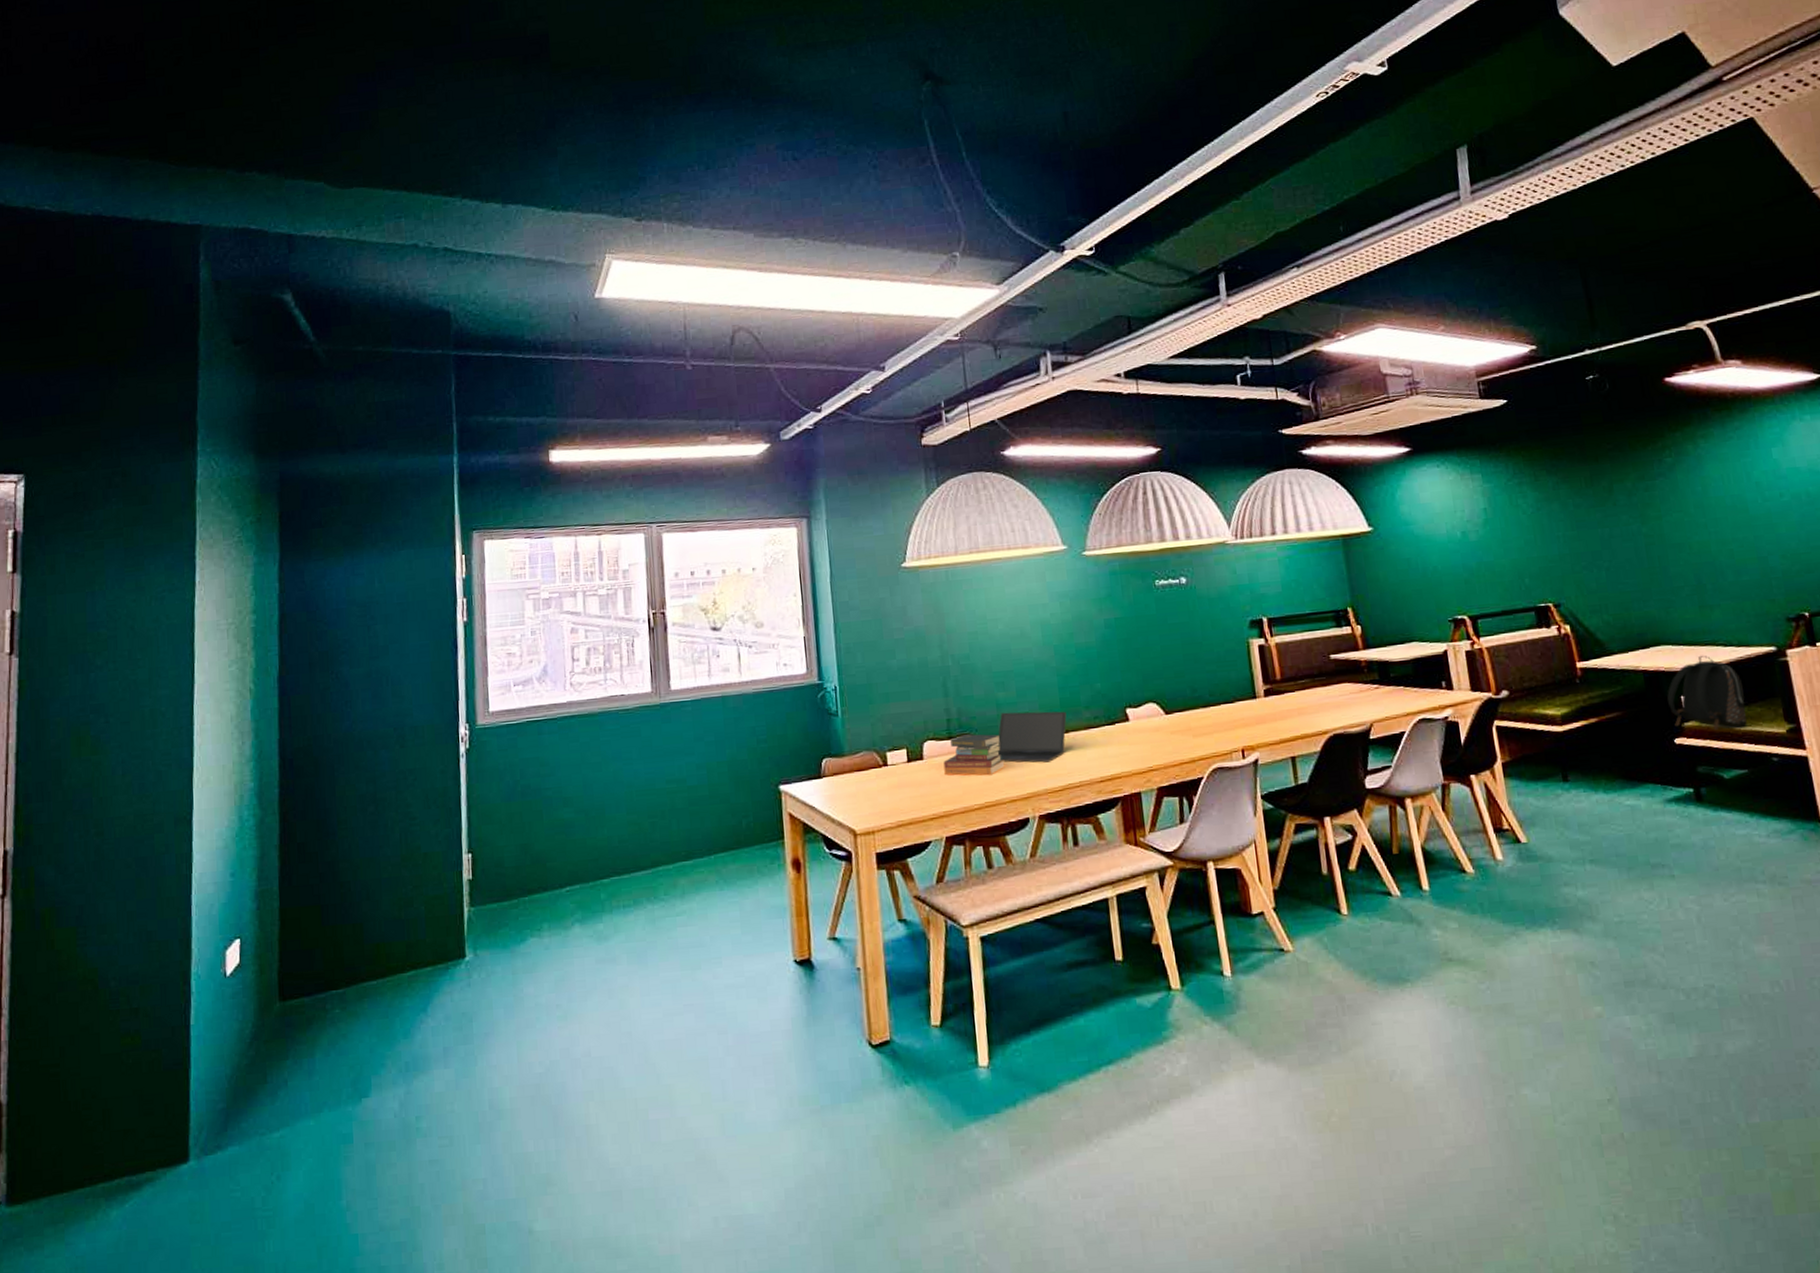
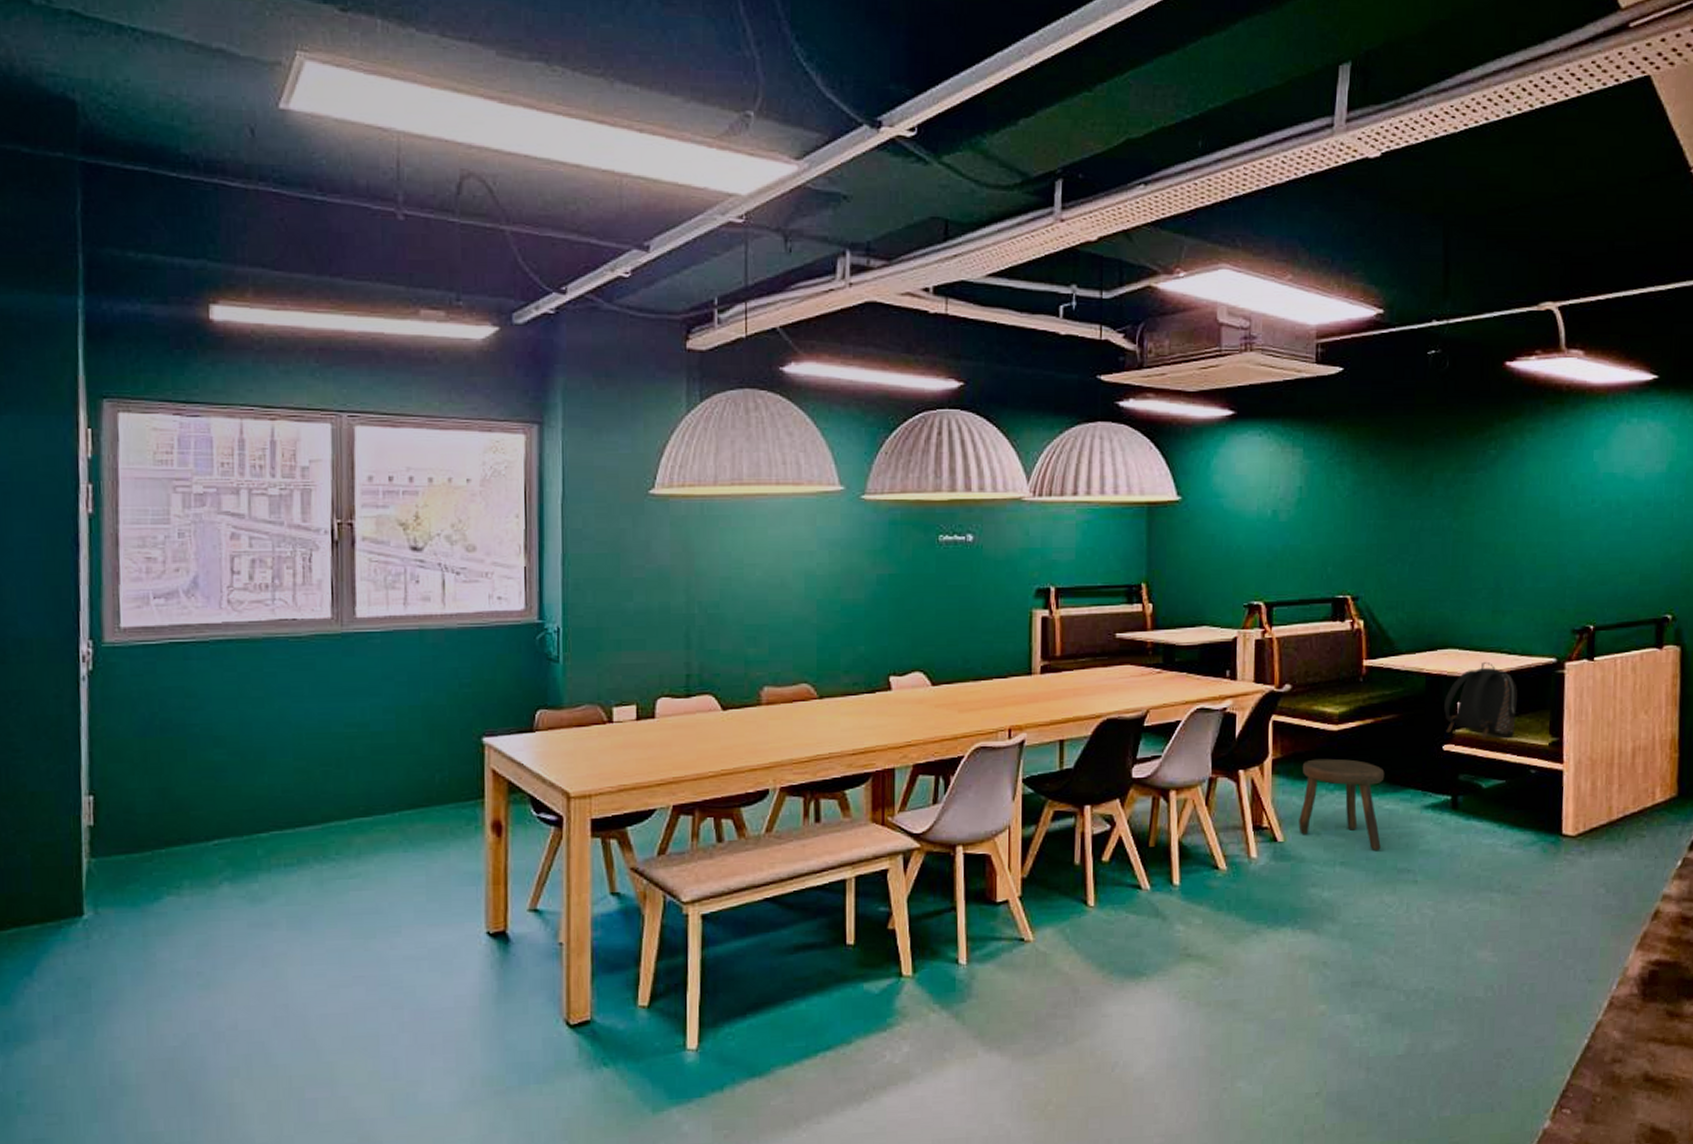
books: present [943,734,1005,776] -> none [678,693,748,741]
laptop: present [997,711,1067,763] -> none [740,671,823,730]
stool: none [1534,758,1629,848] -> present [1298,758,1385,852]

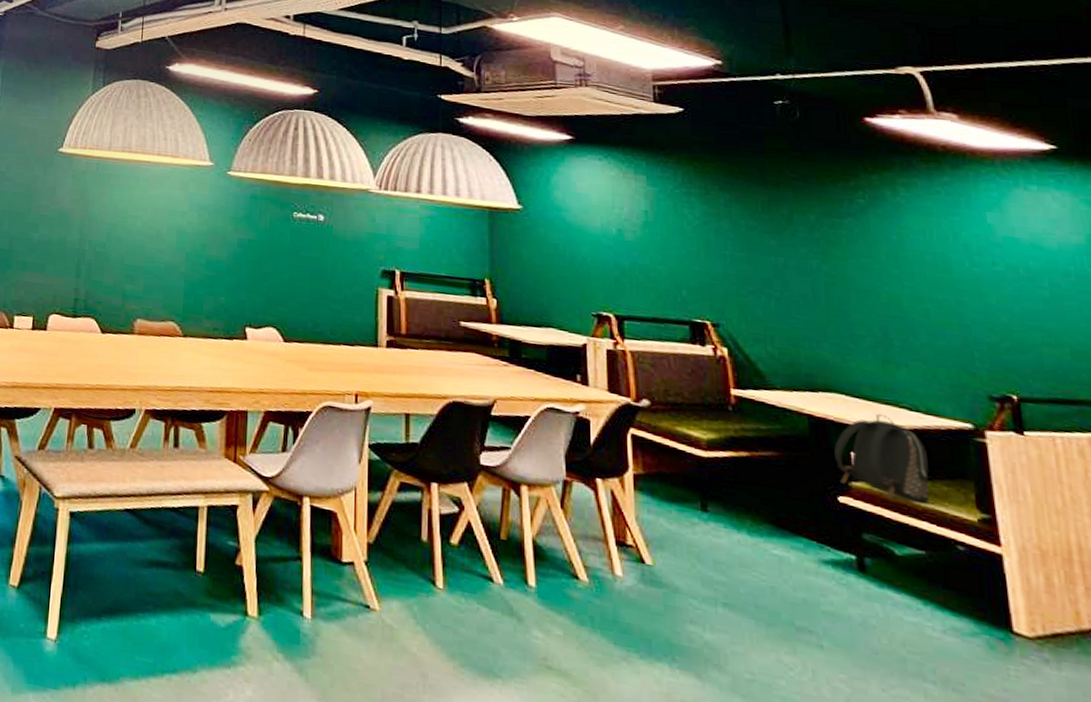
stool: present [1298,758,1385,852] -> none [669,482,772,601]

